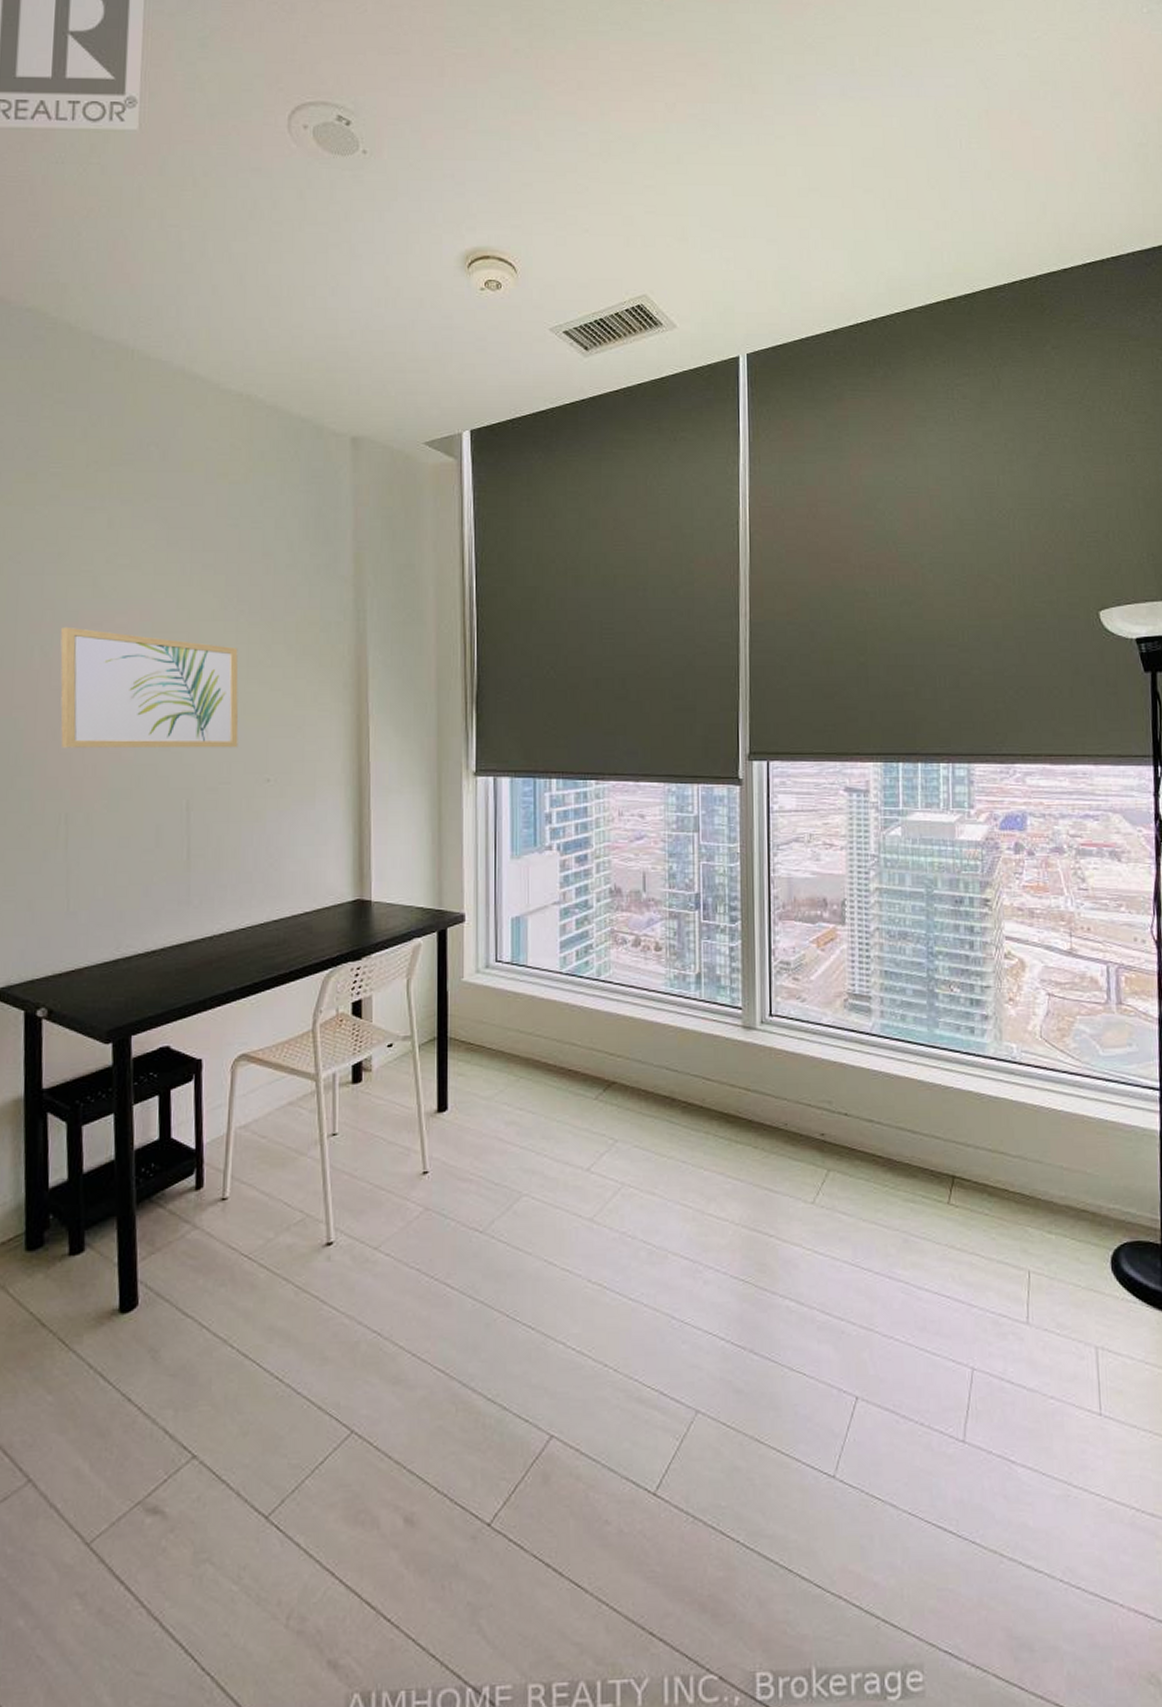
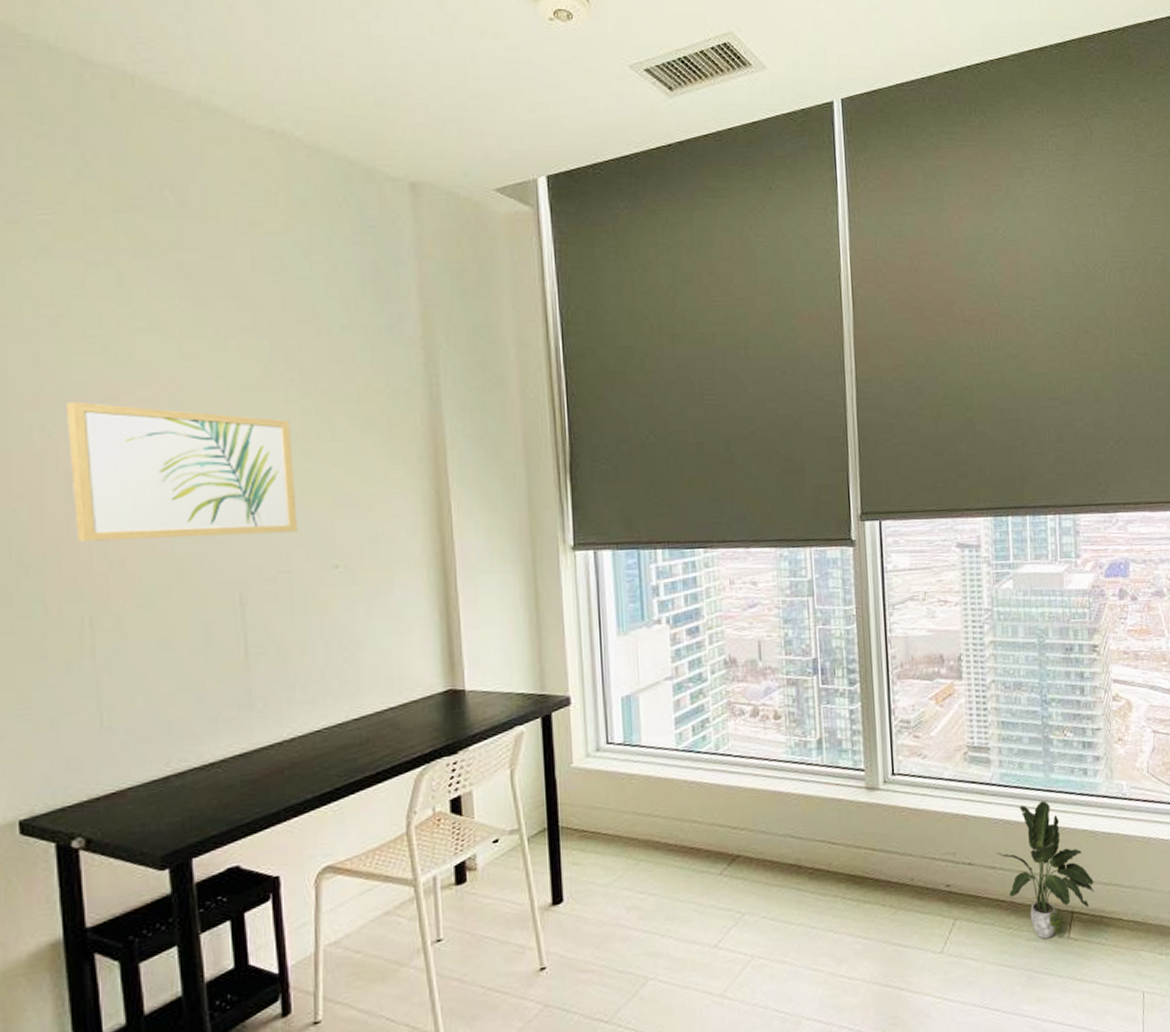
potted plant: none [874,1056,978,1202] -> present [996,800,1095,939]

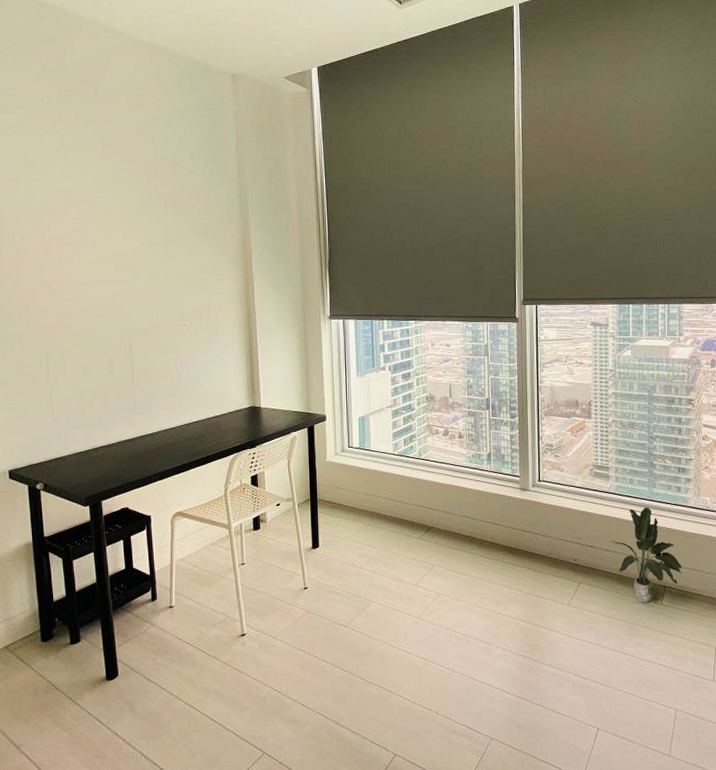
wall art: present [67,401,298,542] -> none [33,218,162,305]

